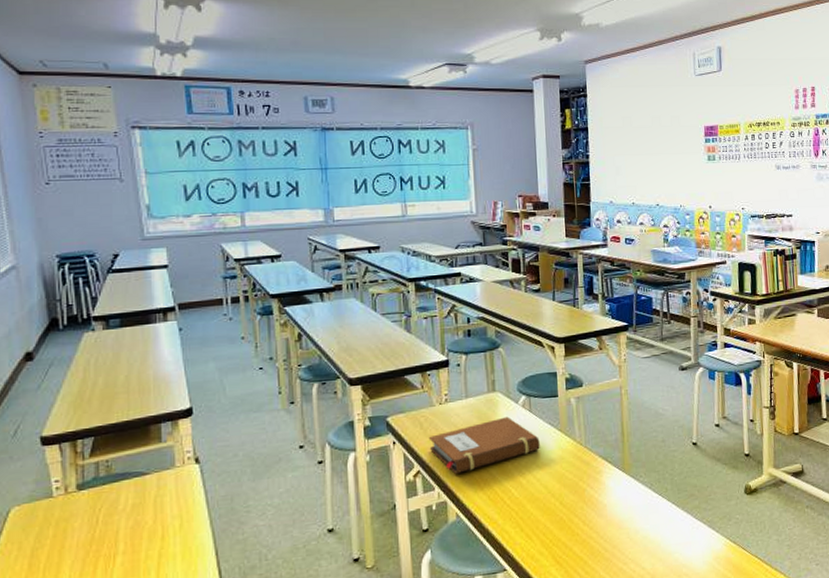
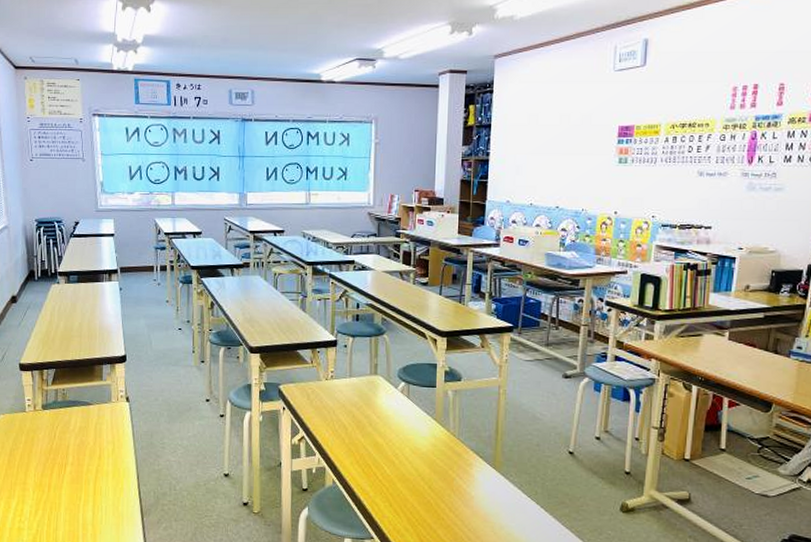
notebook: present [428,416,540,474] -> none [314,399,415,445]

